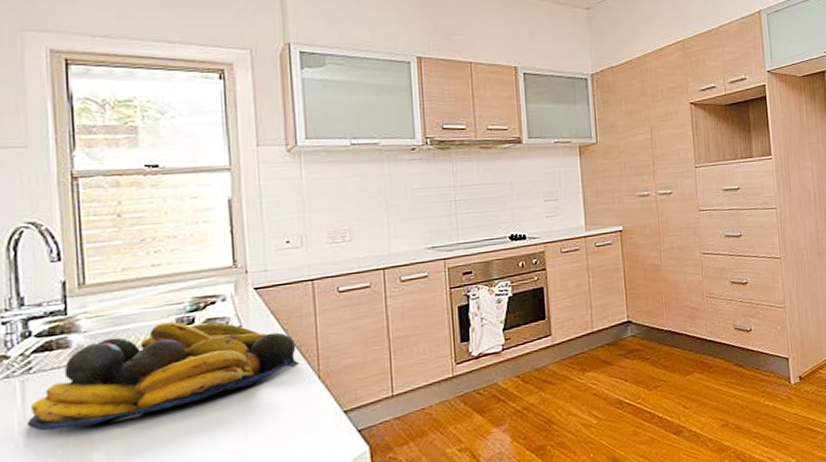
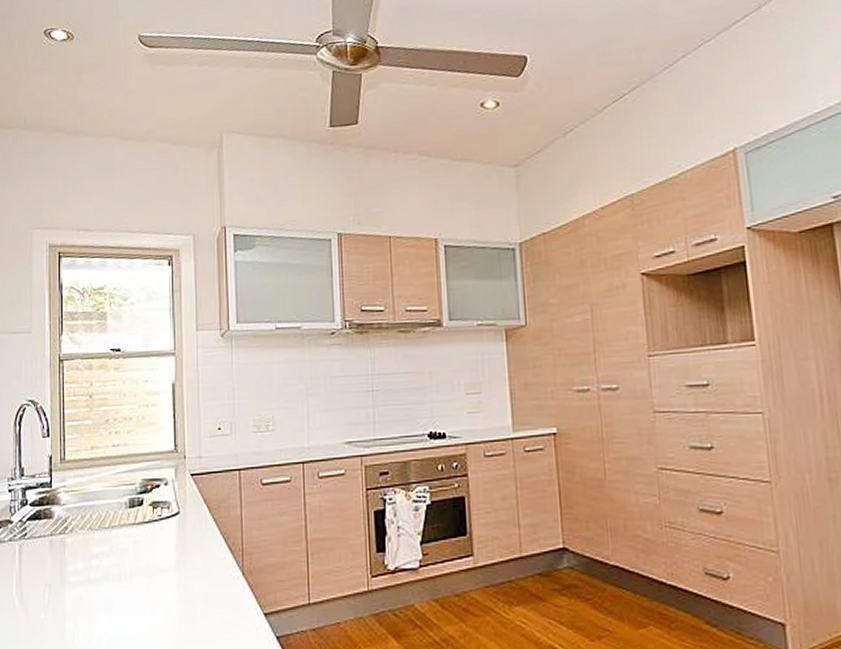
fruit bowl: present [26,322,299,431] -> none [21,502,226,594]

